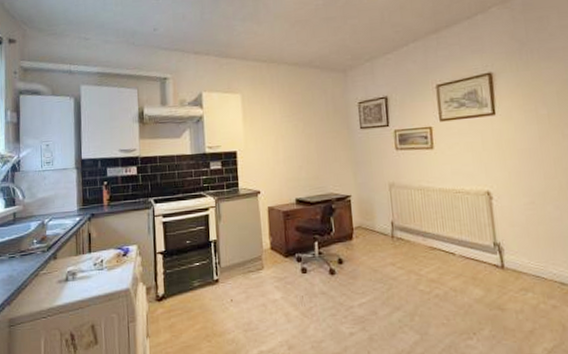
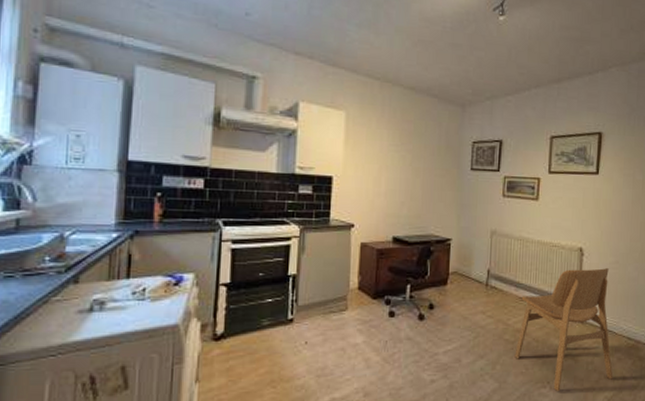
dining chair: none [430,210,551,344] -> present [514,268,613,392]

